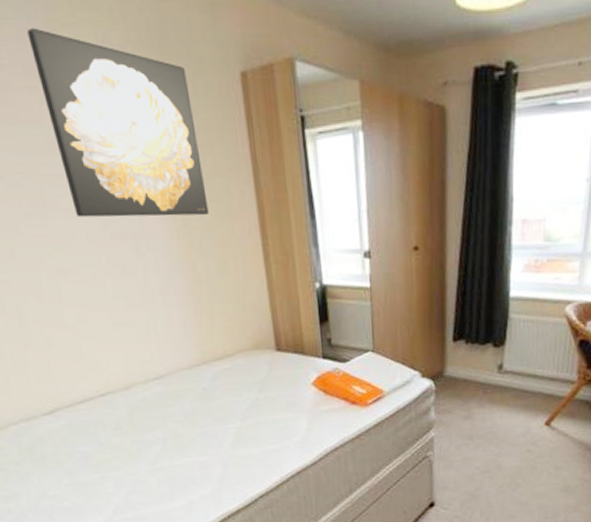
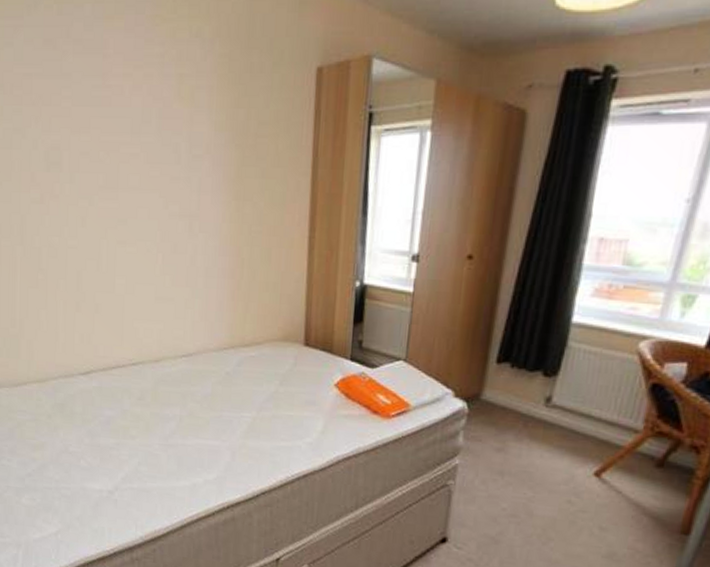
wall art: present [27,27,209,218] -> none [133,22,266,202]

